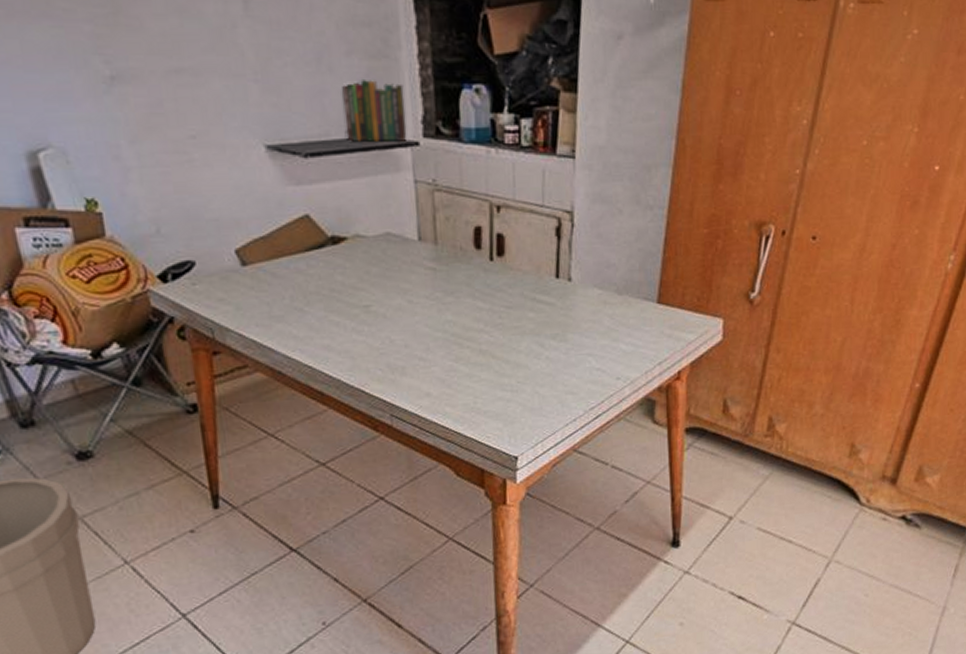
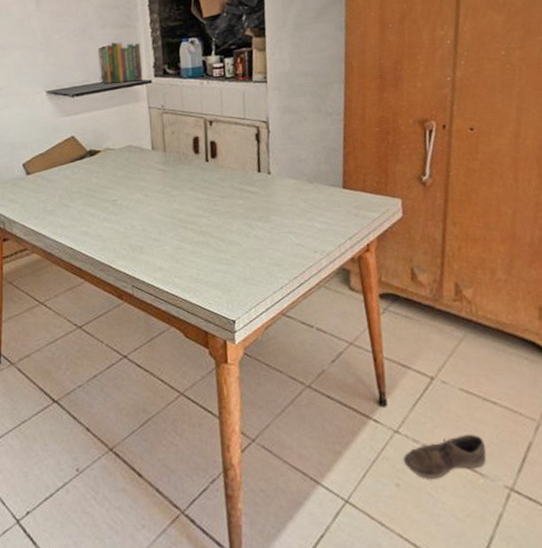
shoe: none [691,572,774,617] -> present [403,434,487,479]

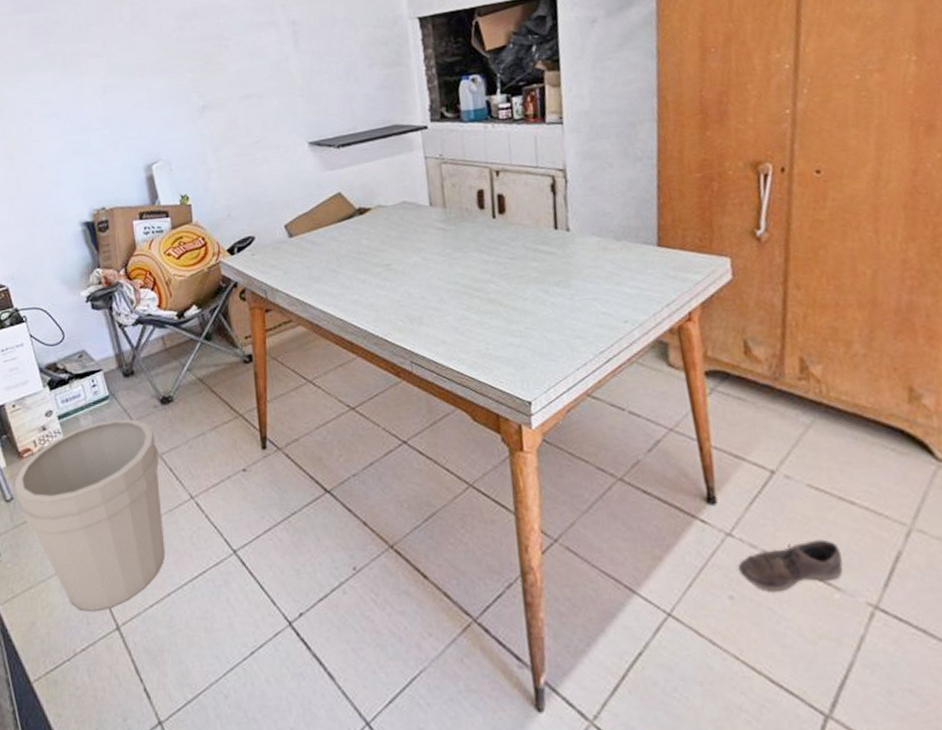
books: present [98,42,143,84] -> none [366,83,418,132]

